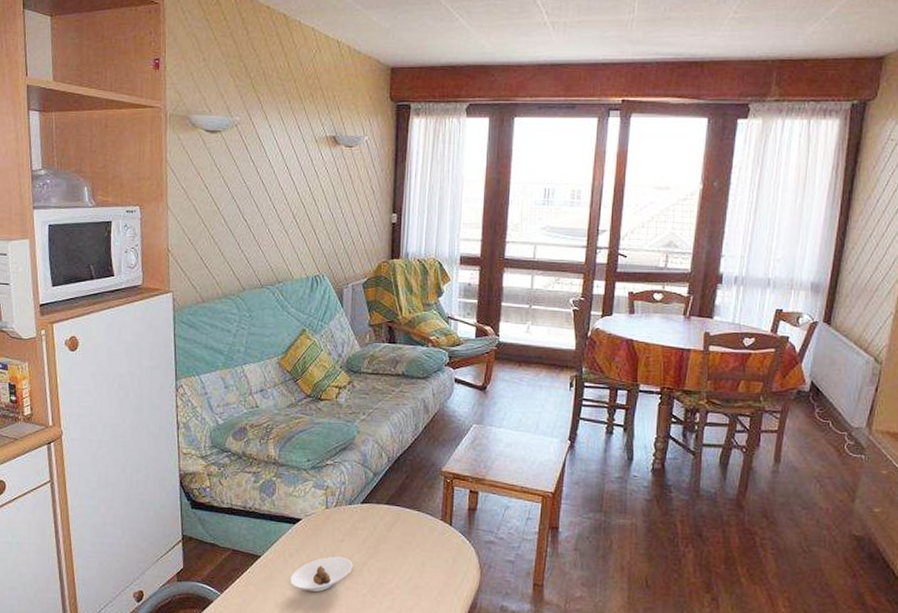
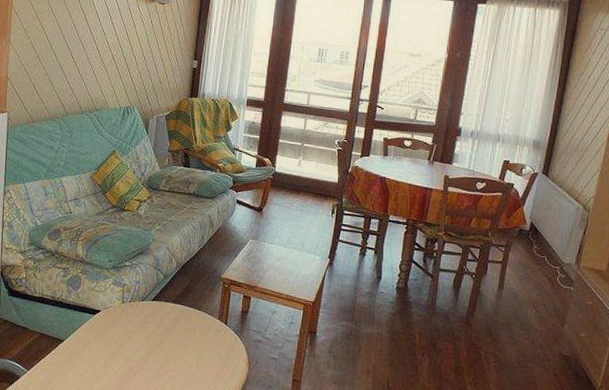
saucer: present [290,556,353,591] -> none [87,344,141,374]

